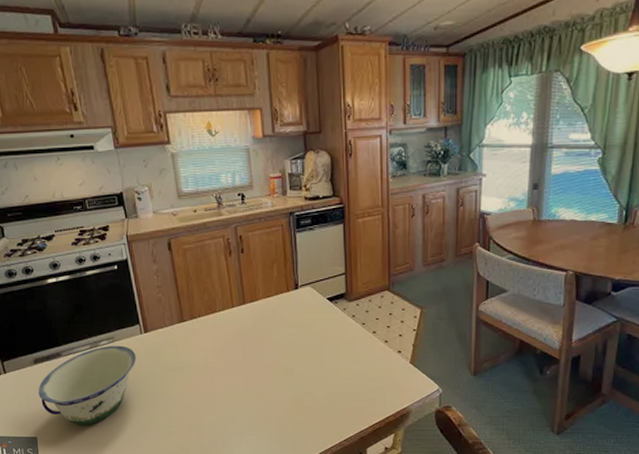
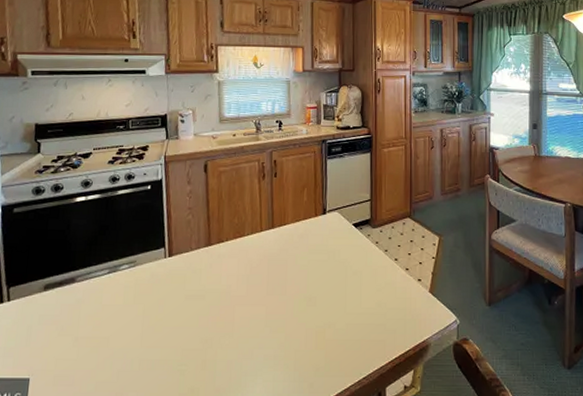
bowl: present [38,345,137,426] -> none [41,270,157,364]

